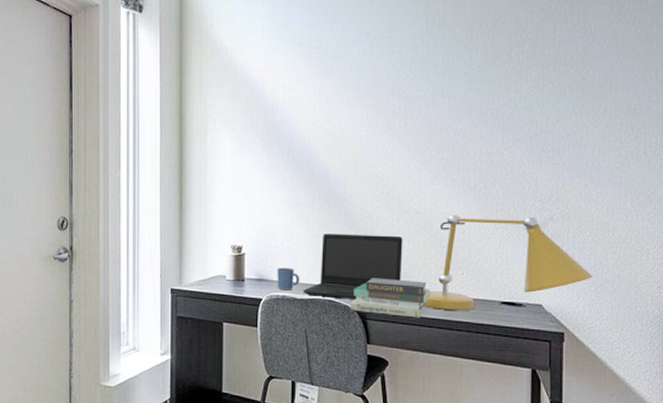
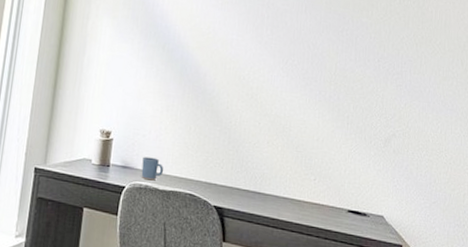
laptop: present [303,234,403,299] -> none [165,127,263,195]
books: present [349,278,431,318] -> none [209,175,285,220]
table lamp: present [424,215,593,311] -> none [278,122,428,216]

